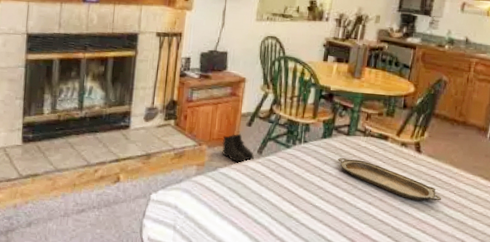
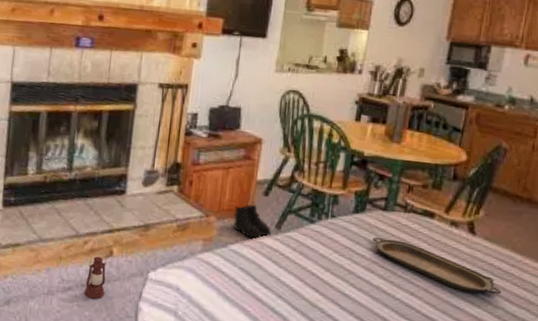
lantern: none [96,168,116,219] -> present [84,239,108,299]

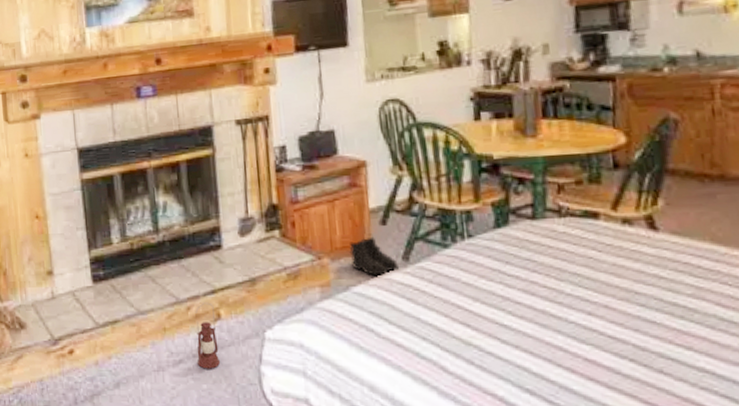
serving tray: present [372,236,502,295] -> none [525,251,710,302]

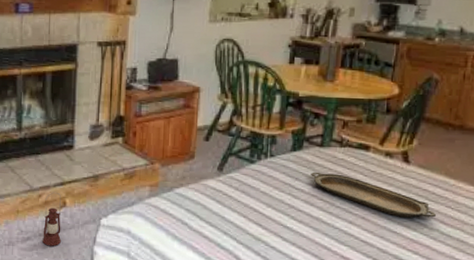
boots: present [349,236,400,276] -> none [177,149,215,181]
serving tray: none [525,251,710,302] -> present [311,171,437,218]

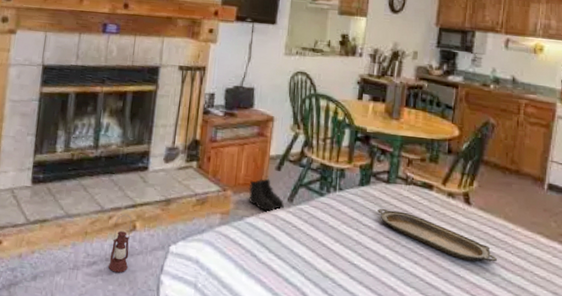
boots: none [177,149,215,181] -> present [249,178,285,212]

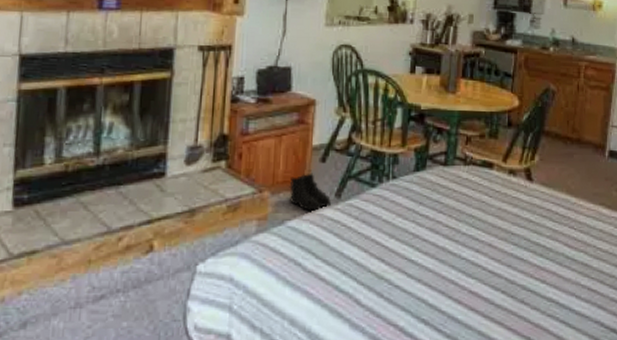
lantern: present [108,214,132,273] -> none [121,233,147,305]
serving tray: present [377,208,498,262] -> none [435,194,561,242]

